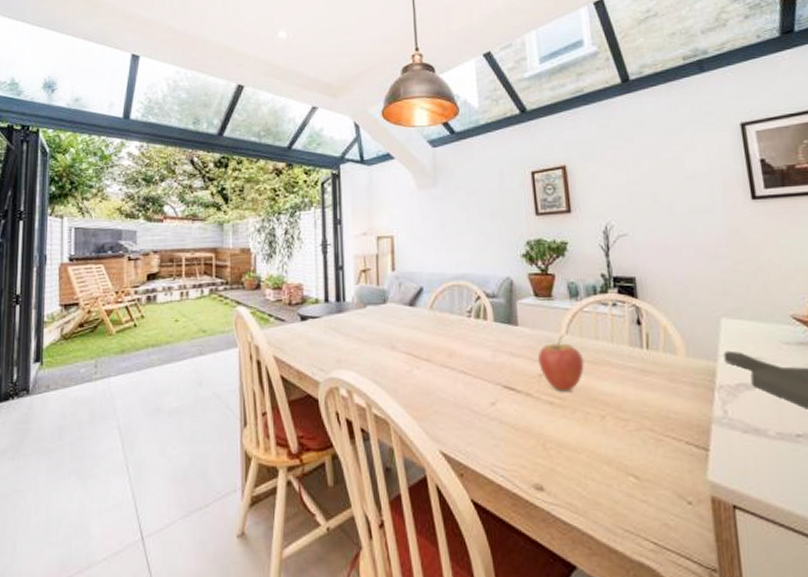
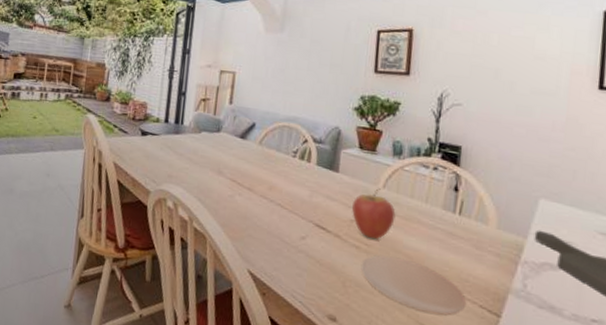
plate: none [558,406,673,462] -> present [360,255,467,316]

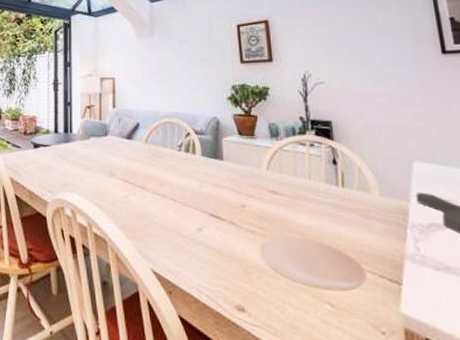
fruit: present [352,188,396,240] -> none [241,171,284,222]

